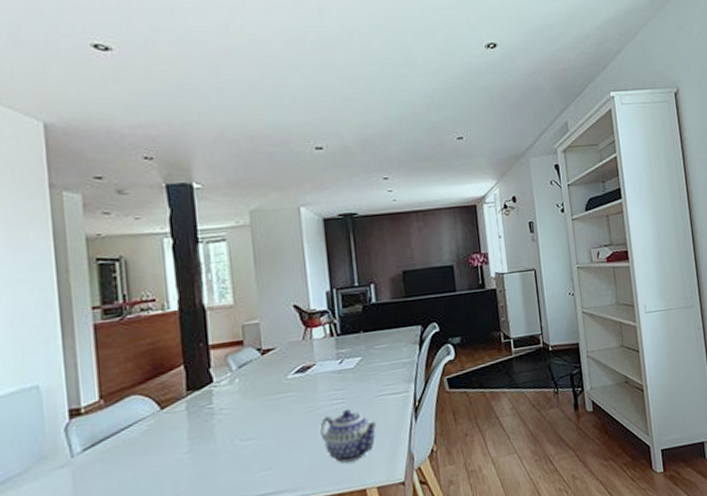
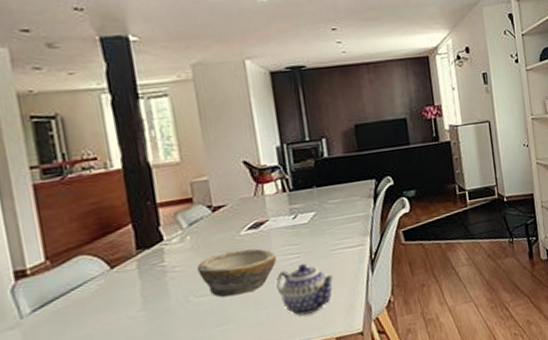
bowl: none [244,391,322,442] -> present [197,247,277,298]

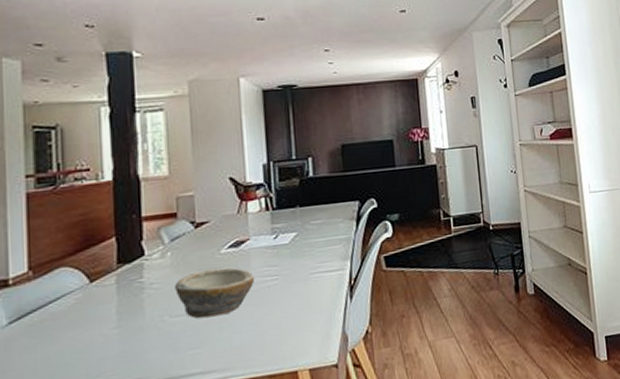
teapot: present [276,263,334,316] -> none [252,286,311,343]

